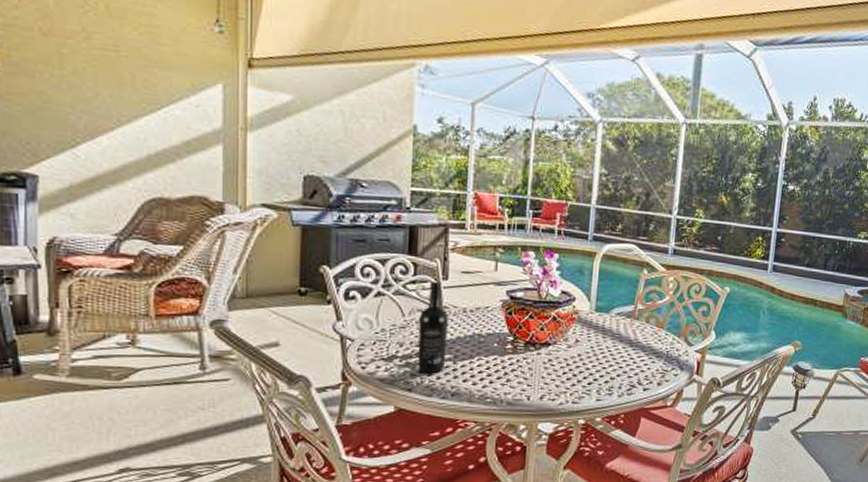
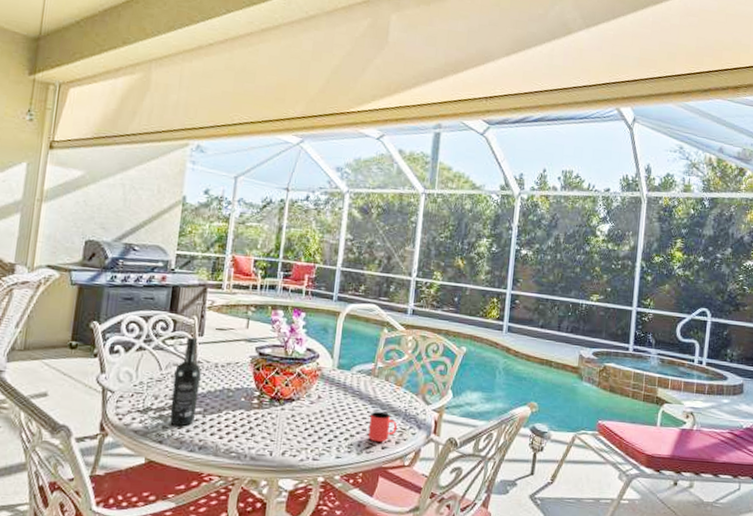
cup: none [629,353,659,384] -> present [368,411,397,443]

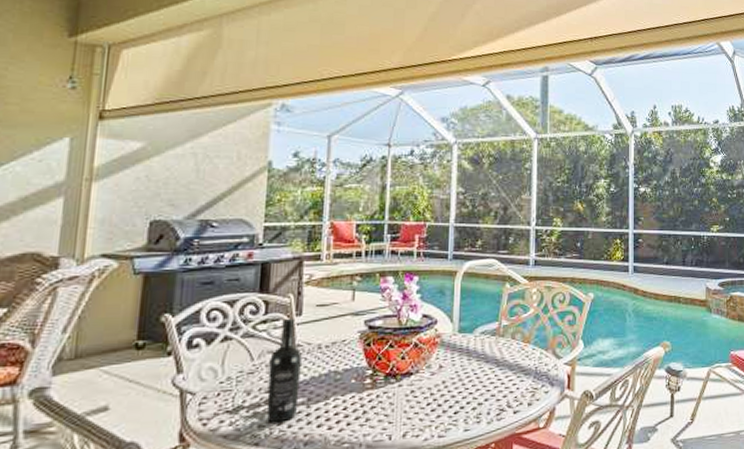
cup: present [368,411,397,443] -> none [498,372,528,407]

